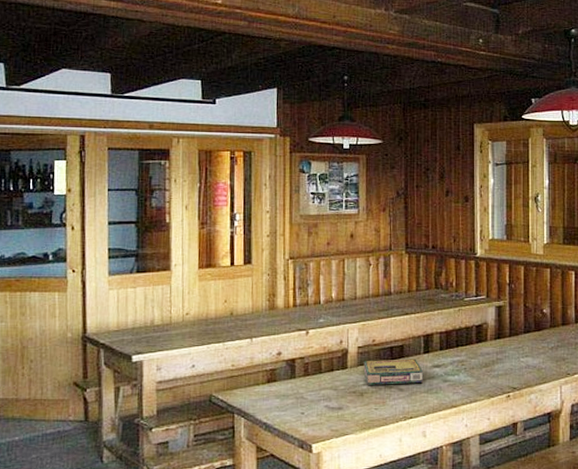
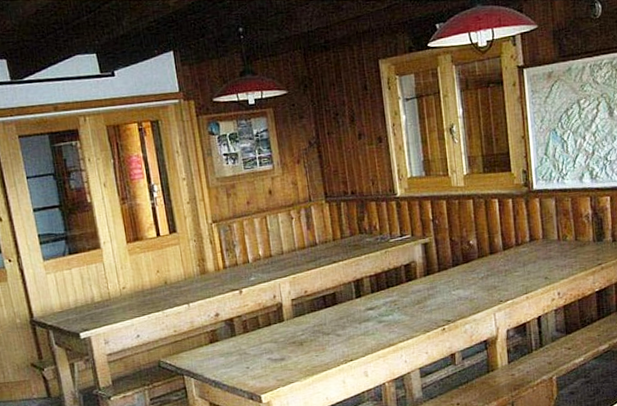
video game box: present [363,358,424,385] -> none [299,304,360,335]

